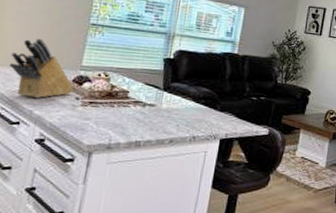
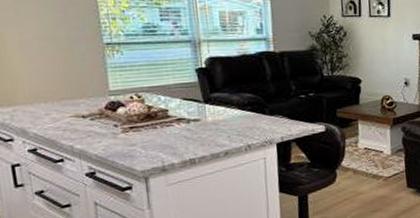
knife block: present [10,38,74,99] -> none [29,68,109,133]

